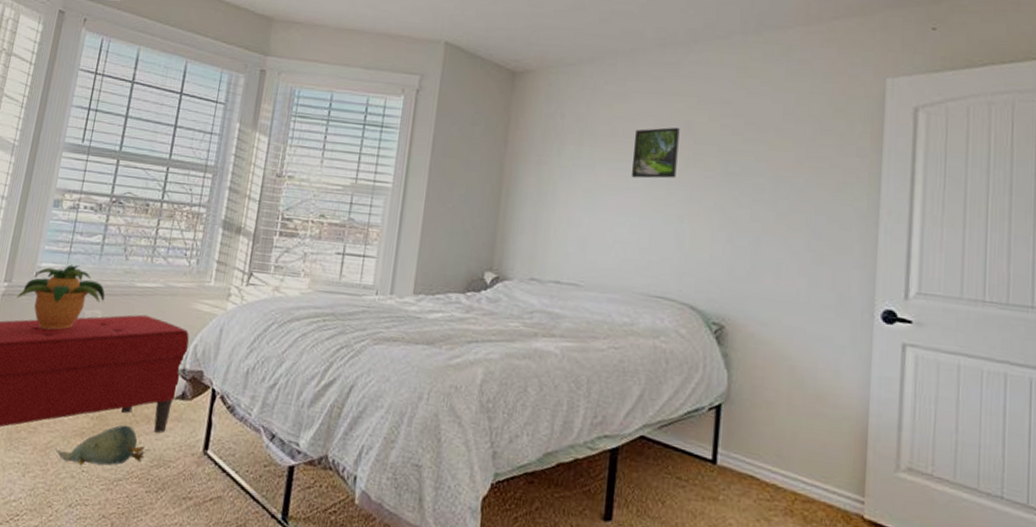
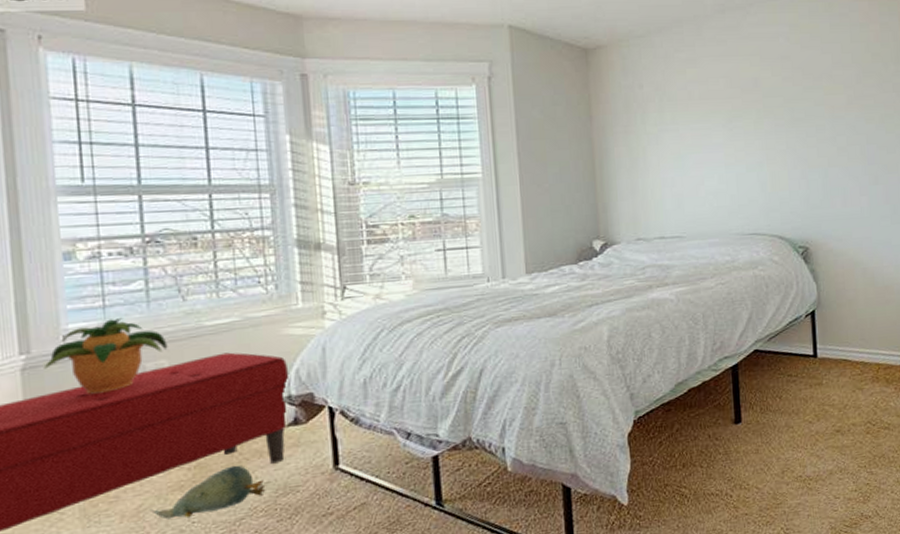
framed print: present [632,127,680,179] -> none [709,84,751,135]

